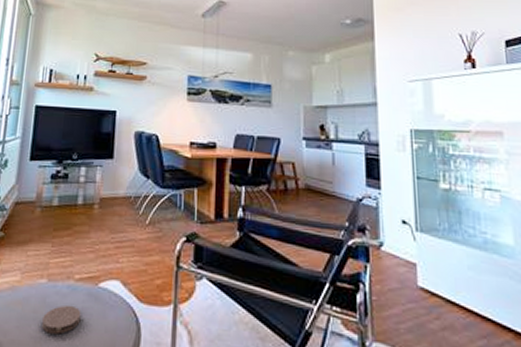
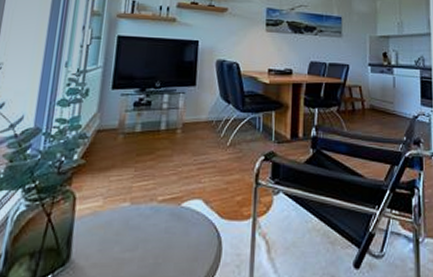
coaster: present [42,305,81,335] -> none [125,225,164,254]

